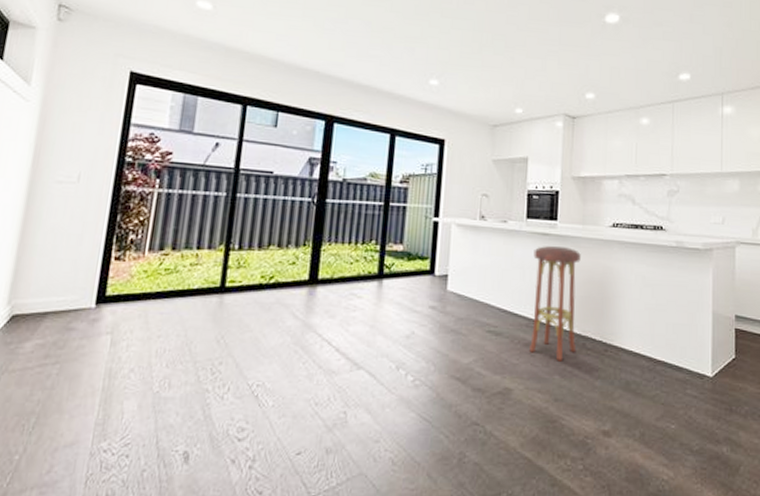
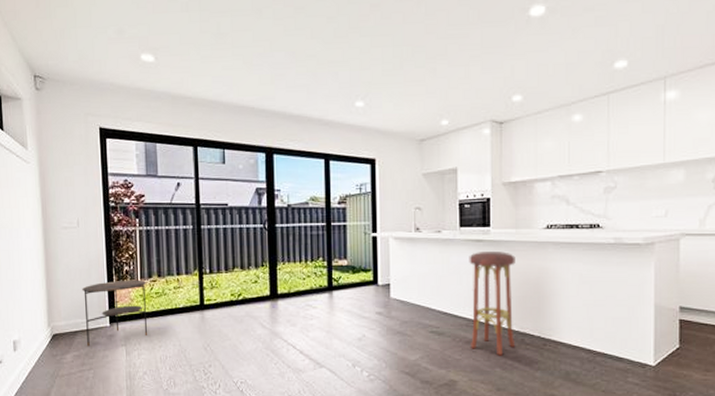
side table: none [58,250,155,333] -> present [82,279,148,347]

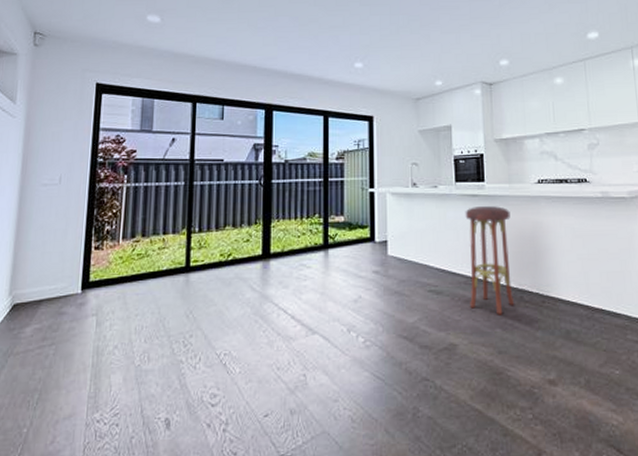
side table: present [82,279,148,347] -> none [52,240,128,318]

